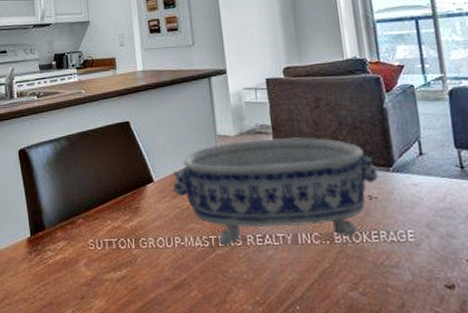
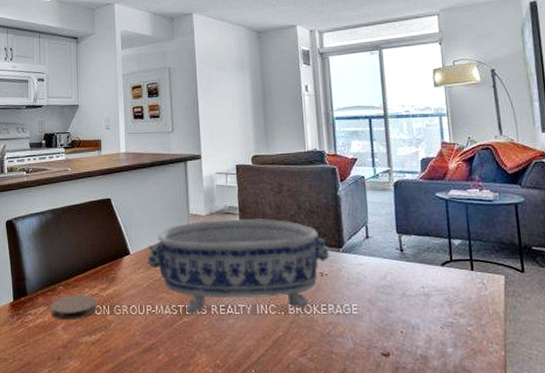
coaster: none [71,227,120,256] -> present [51,295,96,320]

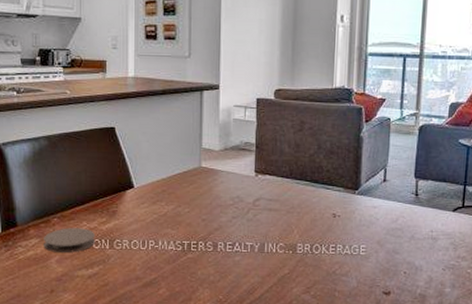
decorative bowl: present [147,218,329,314] -> none [152,155,344,250]

